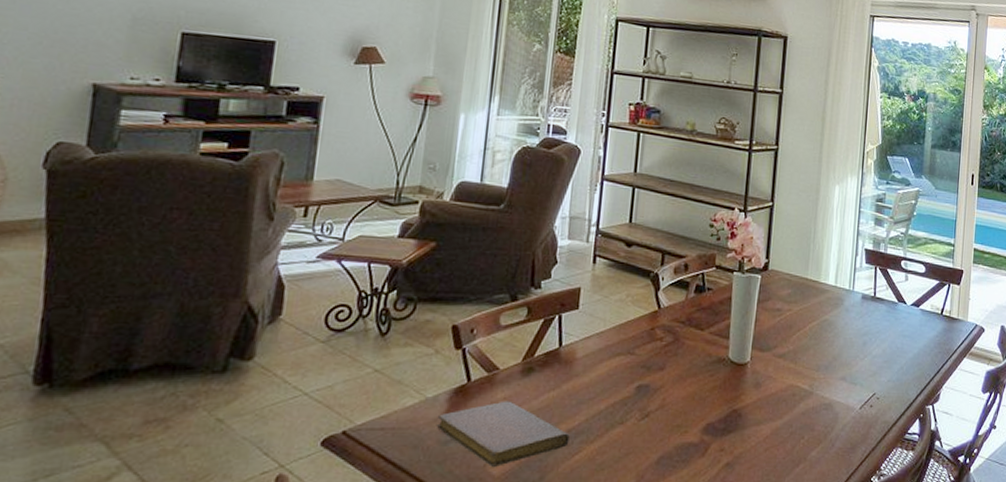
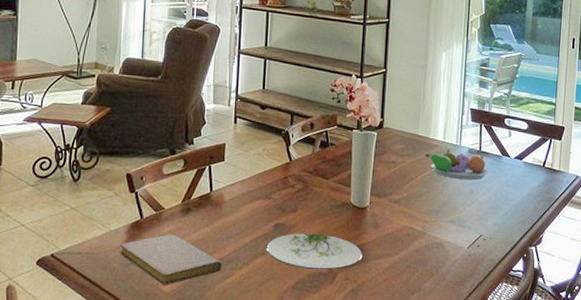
plate: none [625,396,741,441] -> present [266,233,363,271]
fruit bowl: none [814,293,885,331] -> present [425,147,490,180]

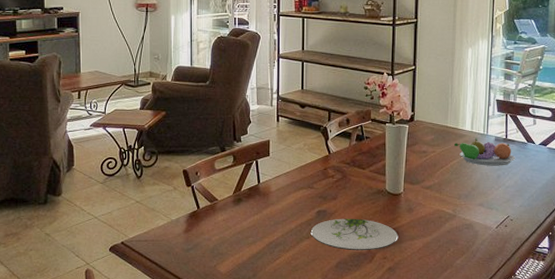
notebook: present [120,234,222,285] -> none [181,222,271,267]

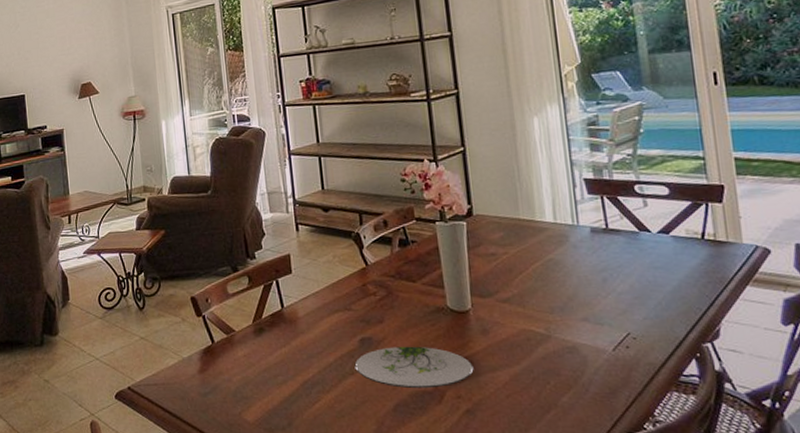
fruit bowl: present [454,137,516,166] -> none [533,229,626,267]

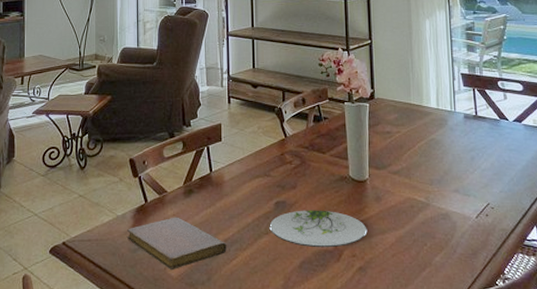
notebook: none [195,358,308,414] -> present [127,217,227,270]

